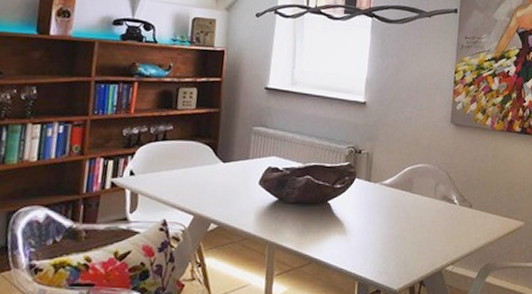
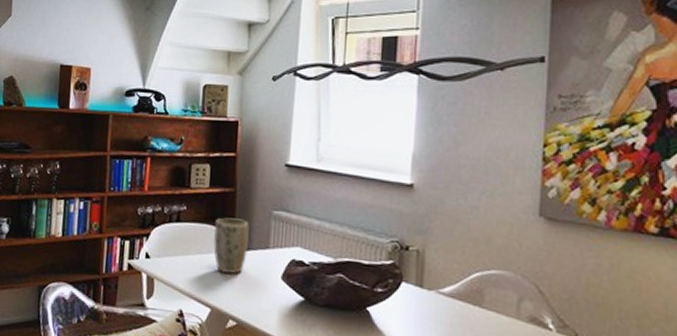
plant pot: none [198,134,232,183] -> present [213,217,249,274]

